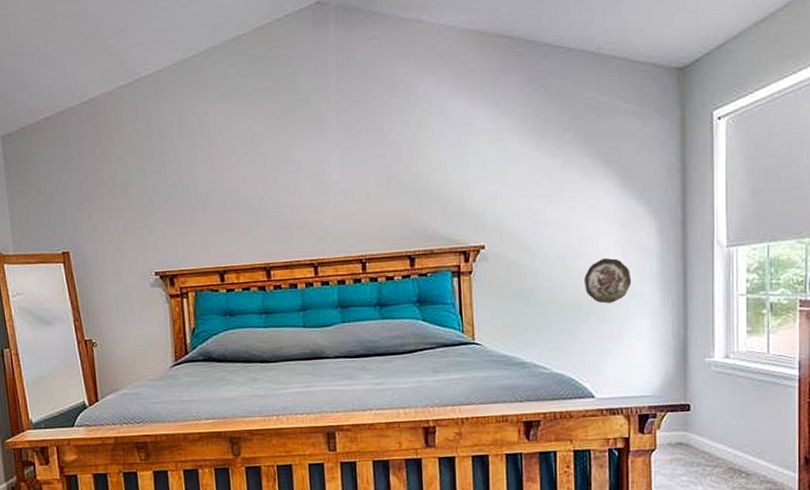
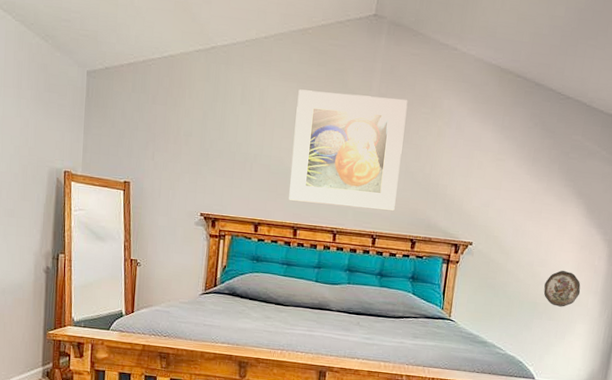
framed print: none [243,92,382,239] -> present [289,89,408,212]

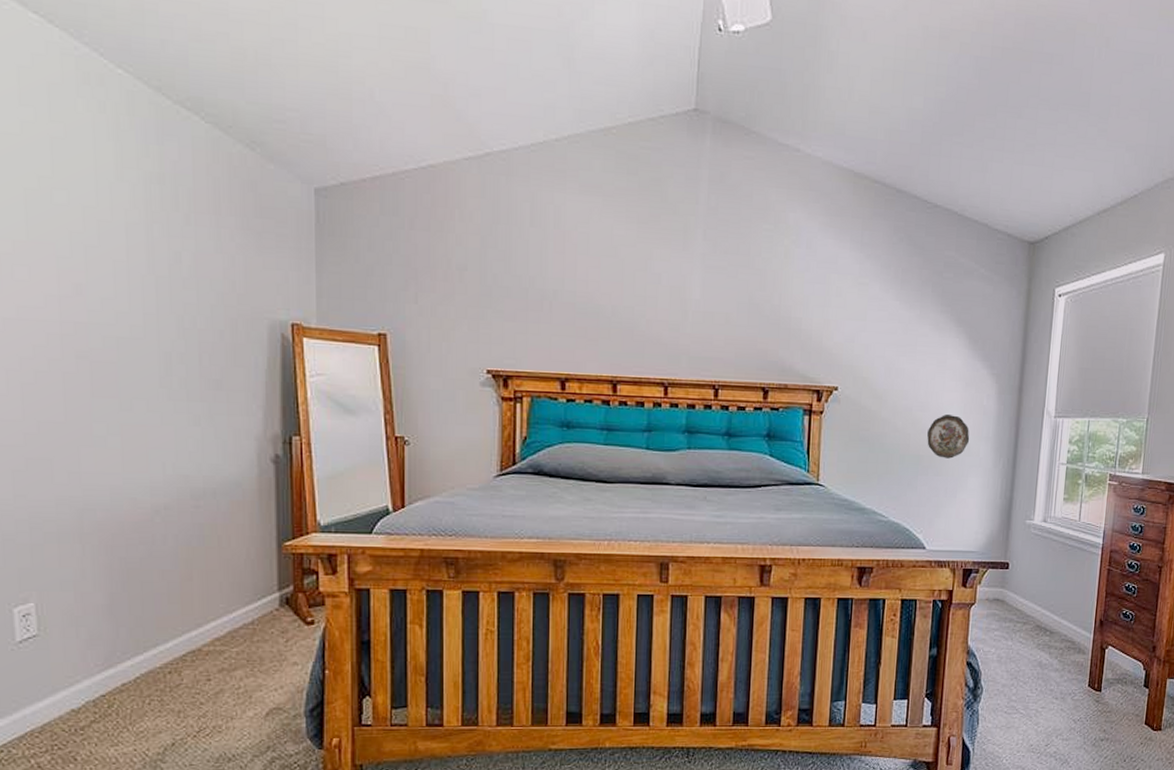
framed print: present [289,89,408,212] -> none [602,205,745,354]

